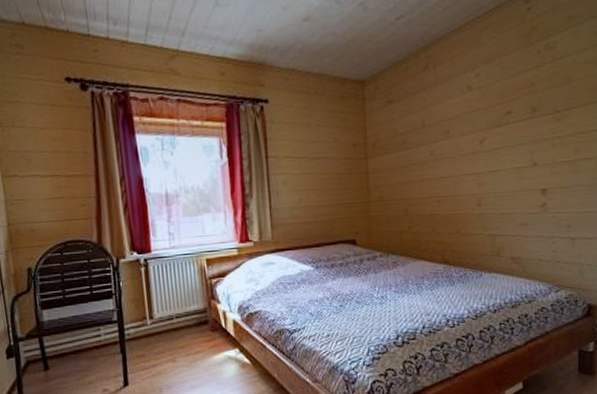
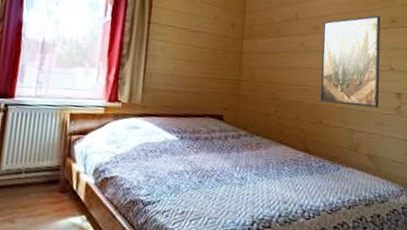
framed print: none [453,106,522,211] -> present [320,15,381,108]

